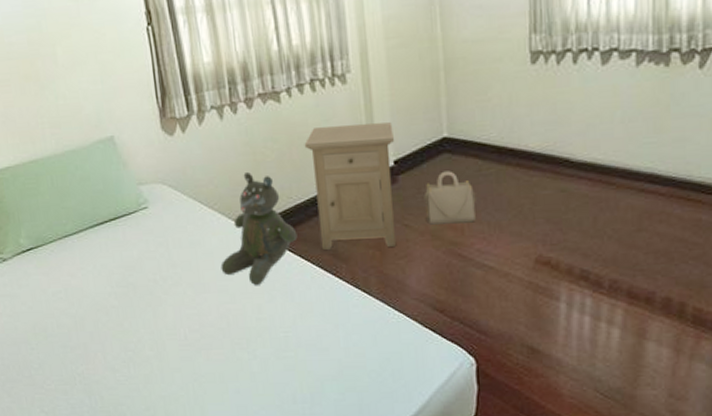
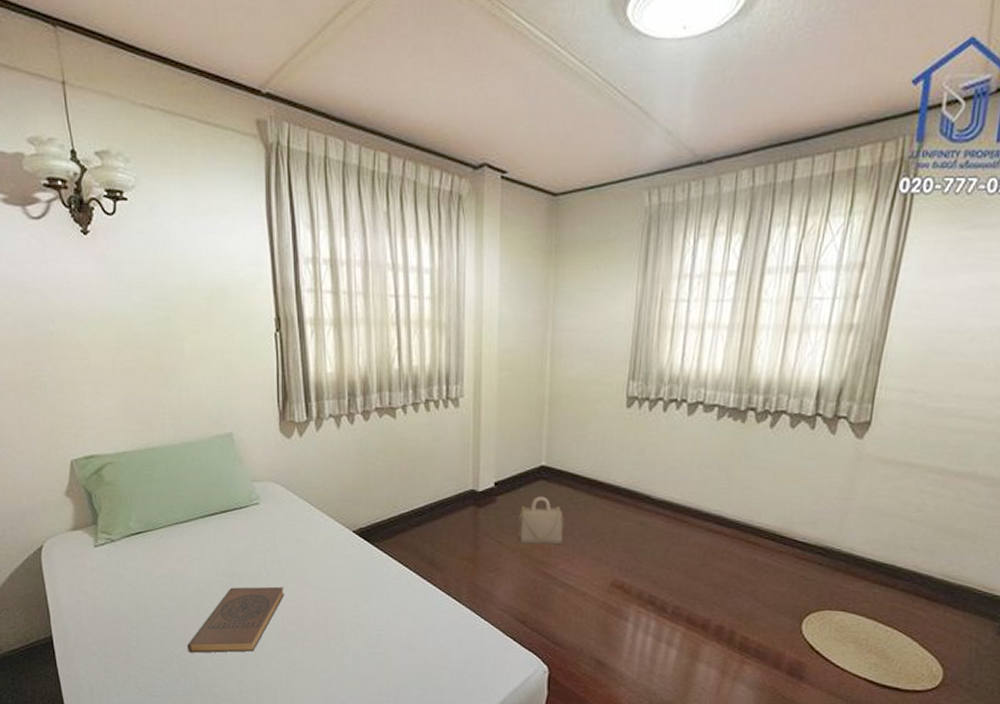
book: none [89,293,183,371] -> present [188,586,284,653]
teddy bear: present [220,171,298,285] -> none [324,479,399,585]
nightstand: present [304,122,397,250] -> none [414,445,497,560]

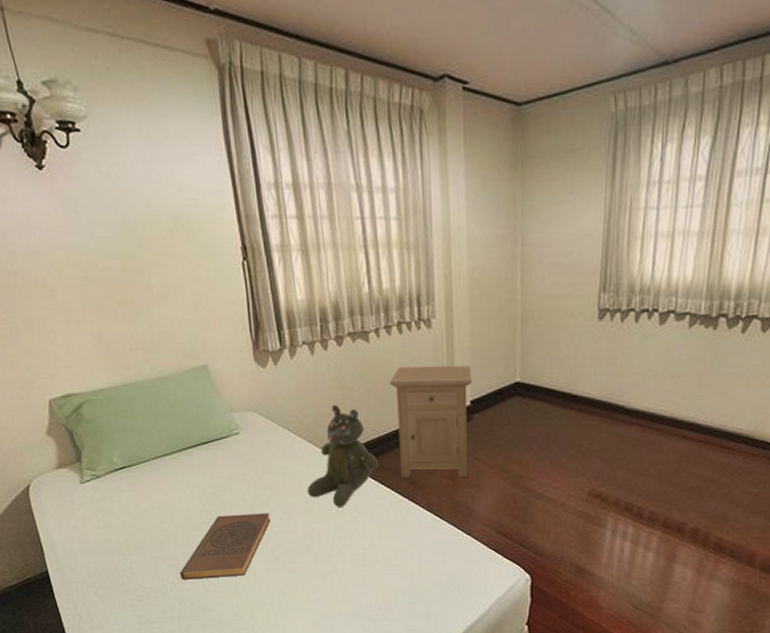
teddy bear: none [324,479,399,585] -> present [307,404,379,507]
nightstand: none [414,445,497,560] -> present [389,366,471,478]
handbag: present [518,496,565,545] -> none [495,412,541,459]

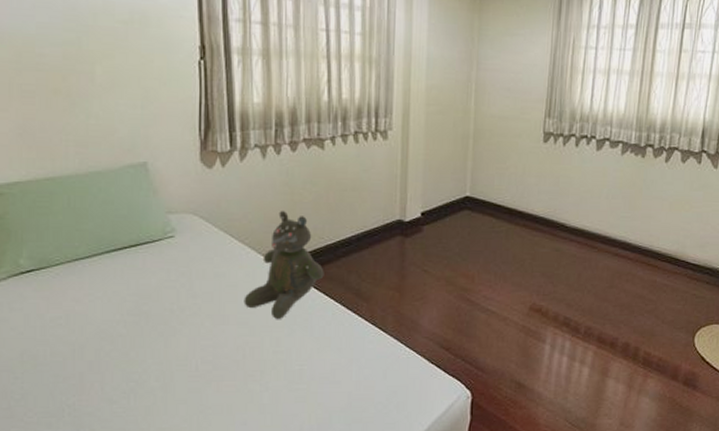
book: present [180,513,271,580] -> none [83,324,199,402]
nightstand: present [389,366,471,478] -> none [341,176,424,289]

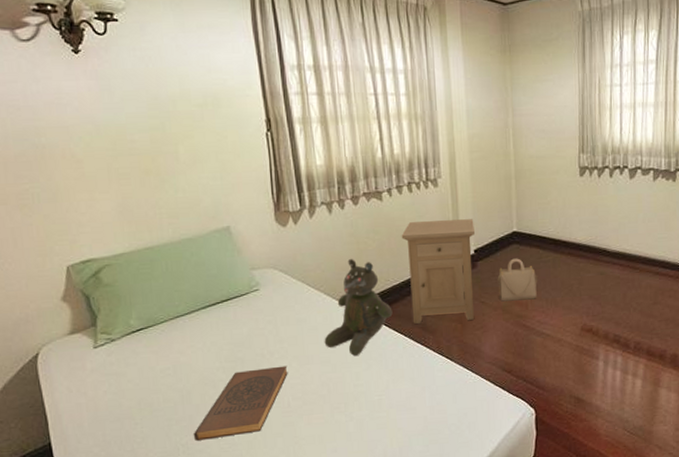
book: none [83,324,199,402] -> present [194,365,288,441]
nightstand: none [341,176,424,289] -> present [401,219,475,324]
handbag: none [443,225,487,272] -> present [497,258,537,301]

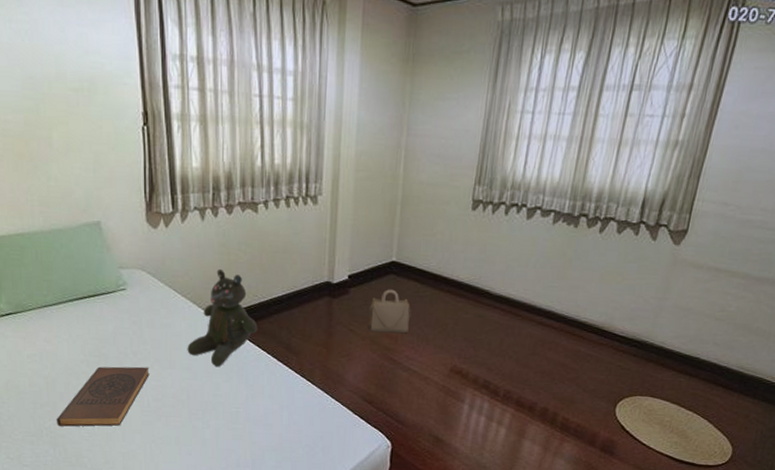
nightstand: present [401,219,475,324] -> none [274,239,352,346]

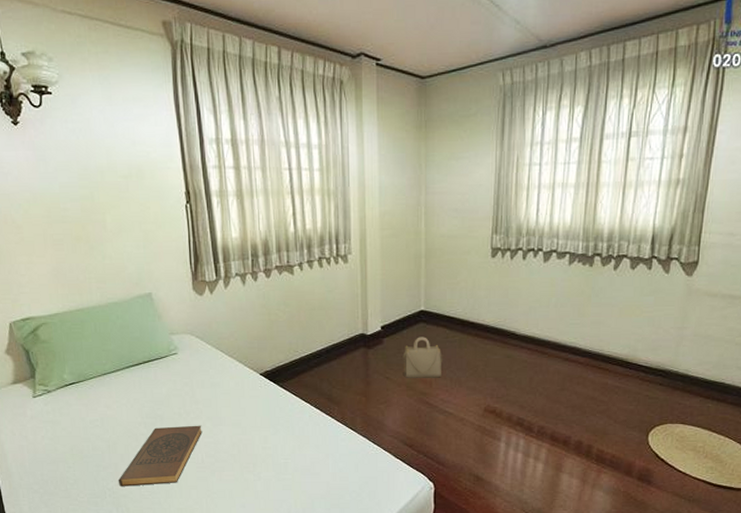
teddy bear: present [187,268,258,366] -> none [236,328,300,420]

